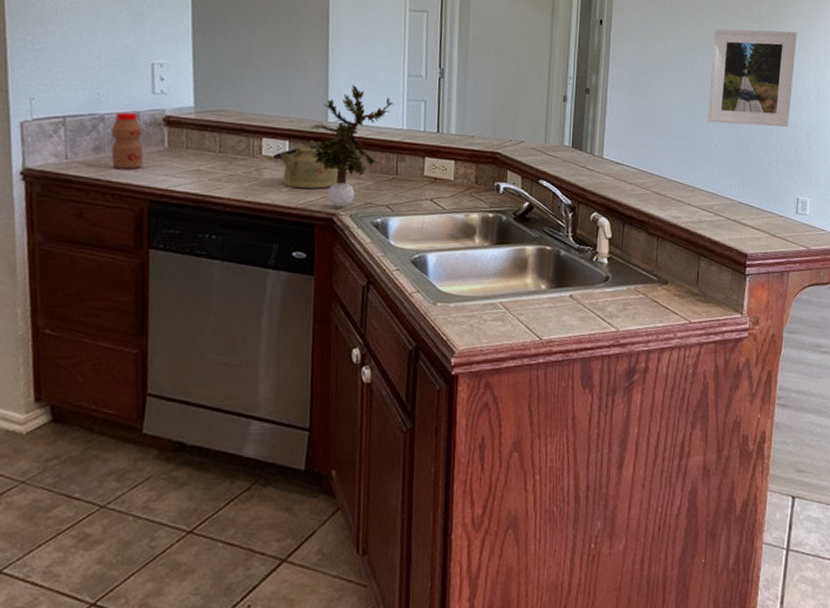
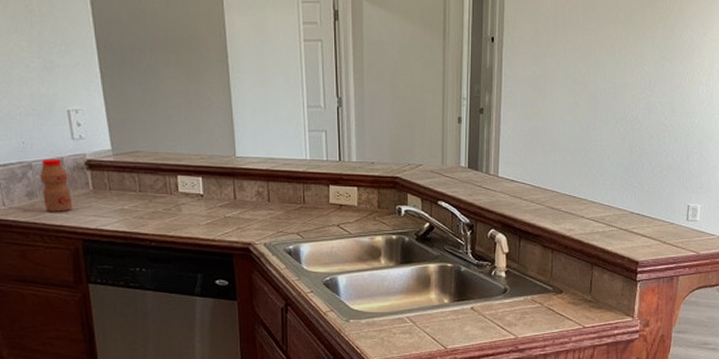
kettle: present [272,140,339,189] -> none [188,175,251,221]
potted plant: present [305,85,394,207] -> none [217,119,296,237]
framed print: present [708,28,797,127] -> none [600,36,691,136]

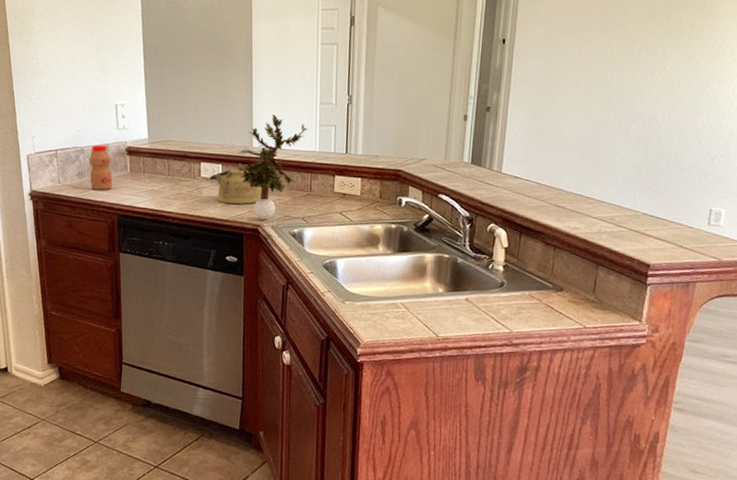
kettle: none [188,175,251,221] -> present [209,163,262,204]
potted plant: none [217,119,296,237] -> present [234,114,308,220]

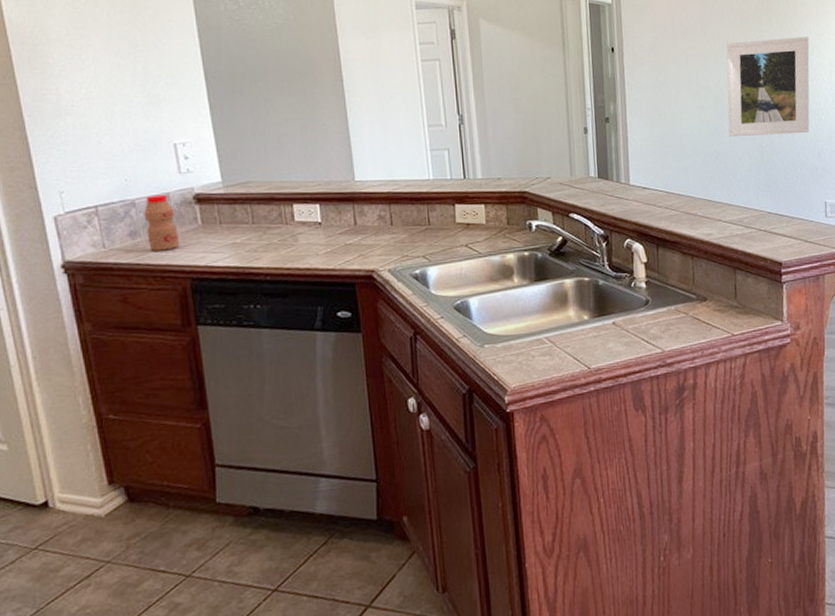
kettle: present [209,163,262,204] -> none [305,201,373,249]
potted plant: present [234,114,308,220] -> none [335,142,418,263]
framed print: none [613,35,722,137] -> present [726,37,810,138]

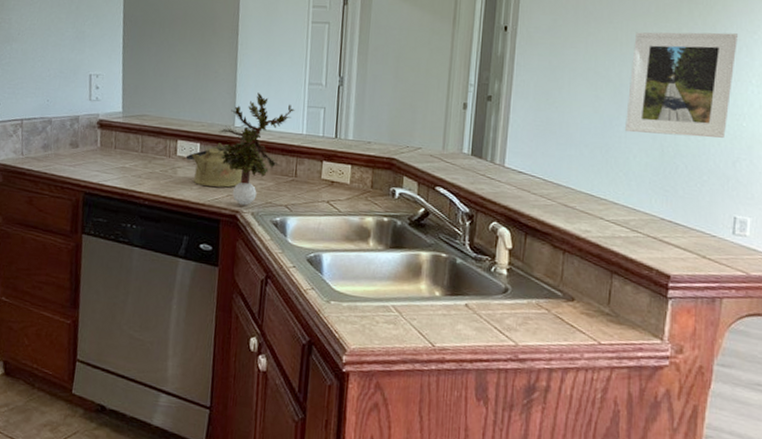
bottle: present [144,194,180,251] -> none [56,116,81,165]
kettle: none [305,201,373,249] -> present [185,143,243,188]
potted plant: none [335,142,418,263] -> present [214,93,295,206]

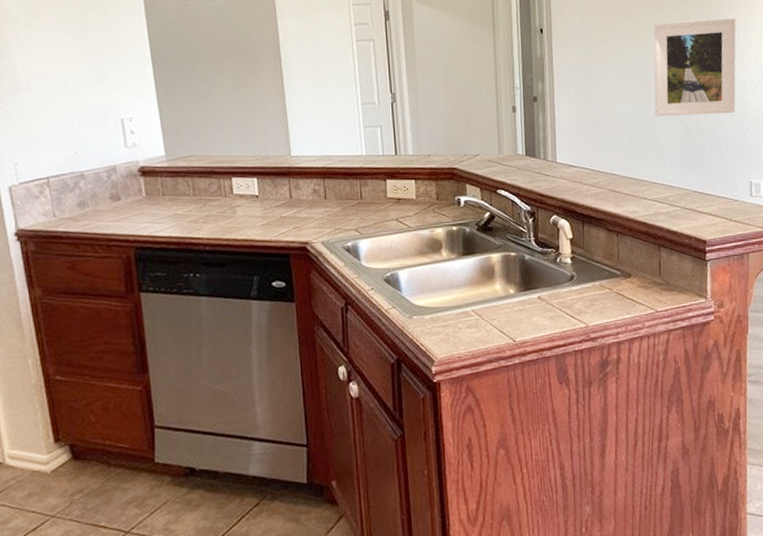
kettle: present [185,143,243,188] -> none [243,175,307,221]
potted plant: present [214,93,295,206] -> none [272,118,351,236]

